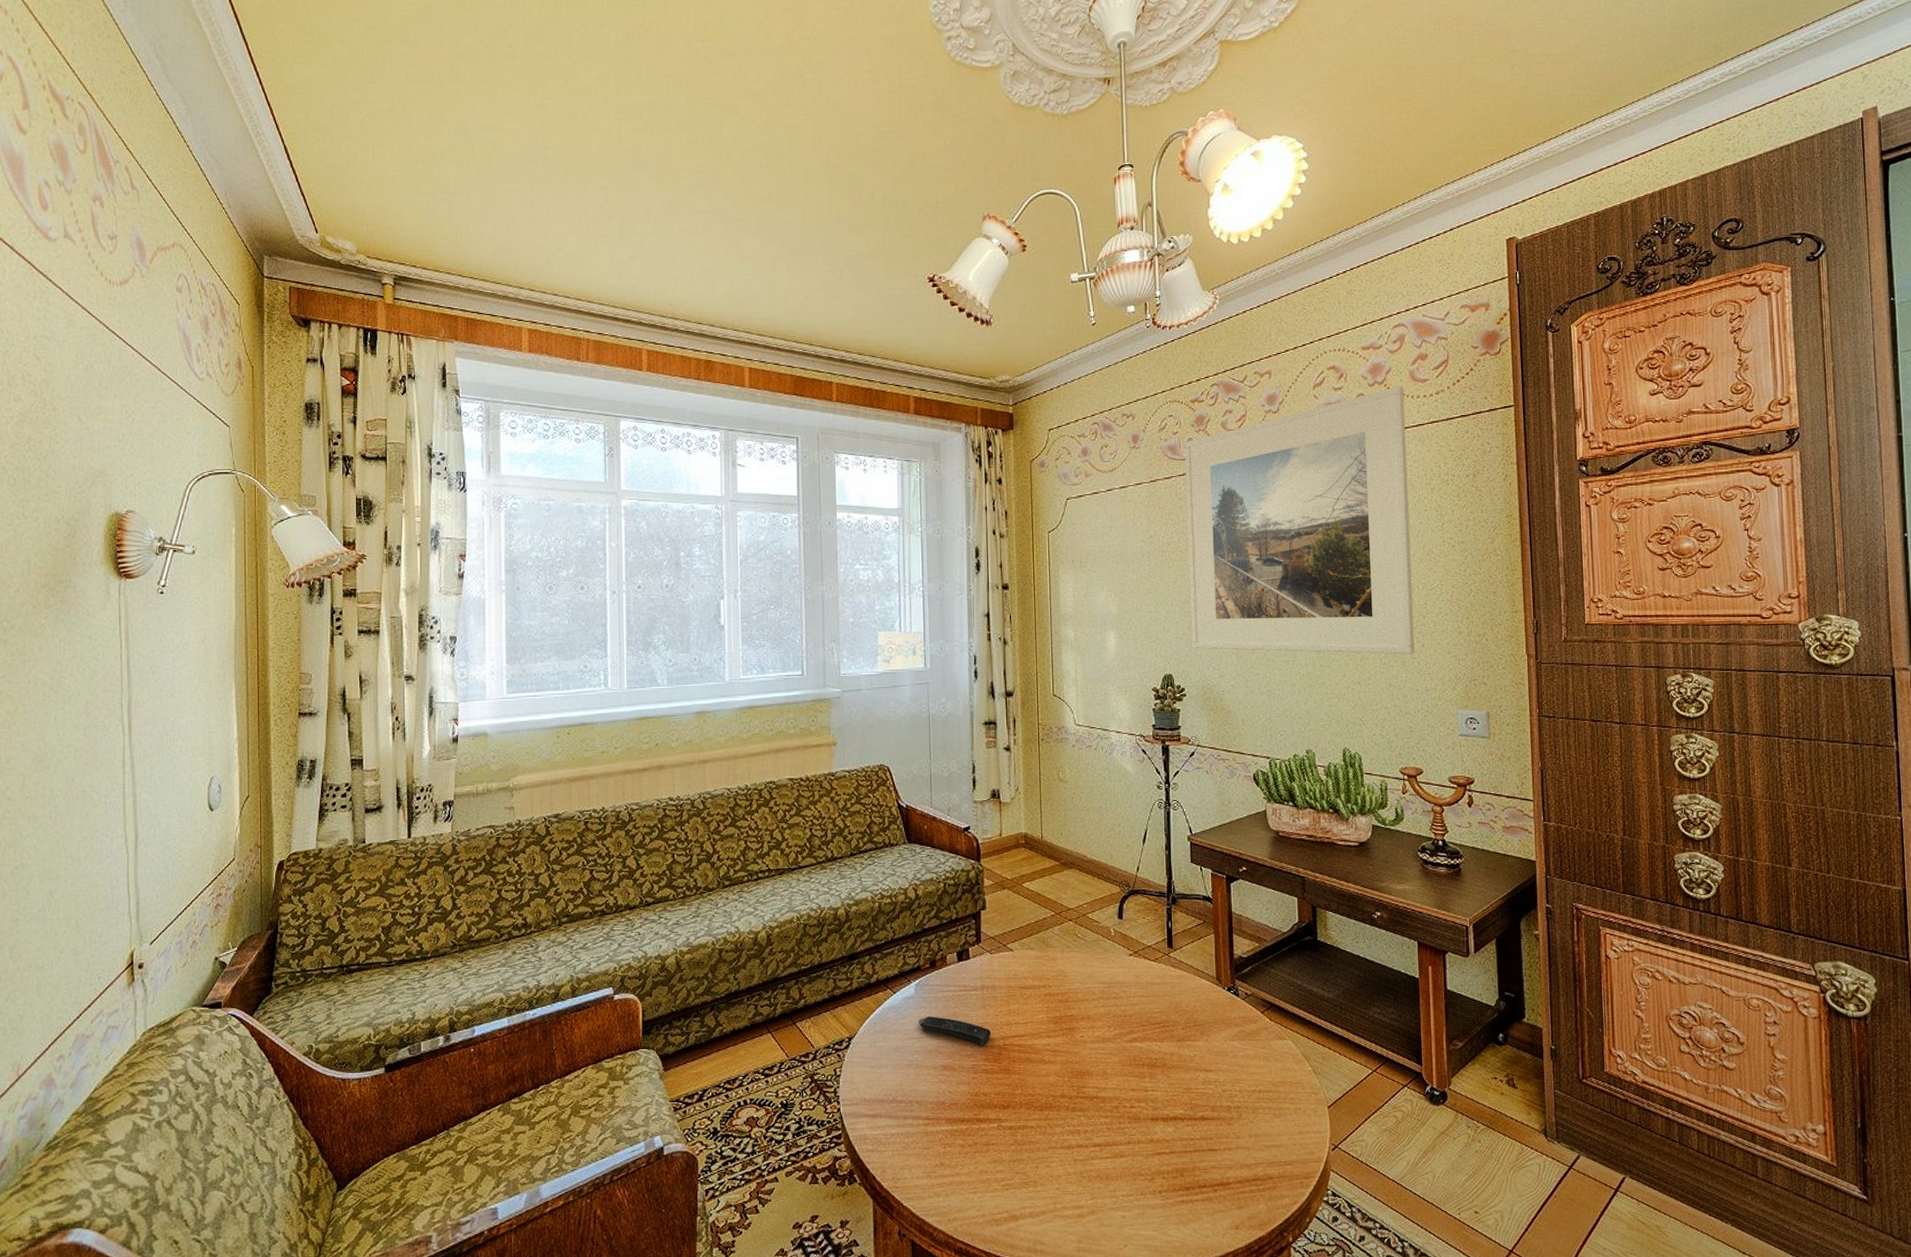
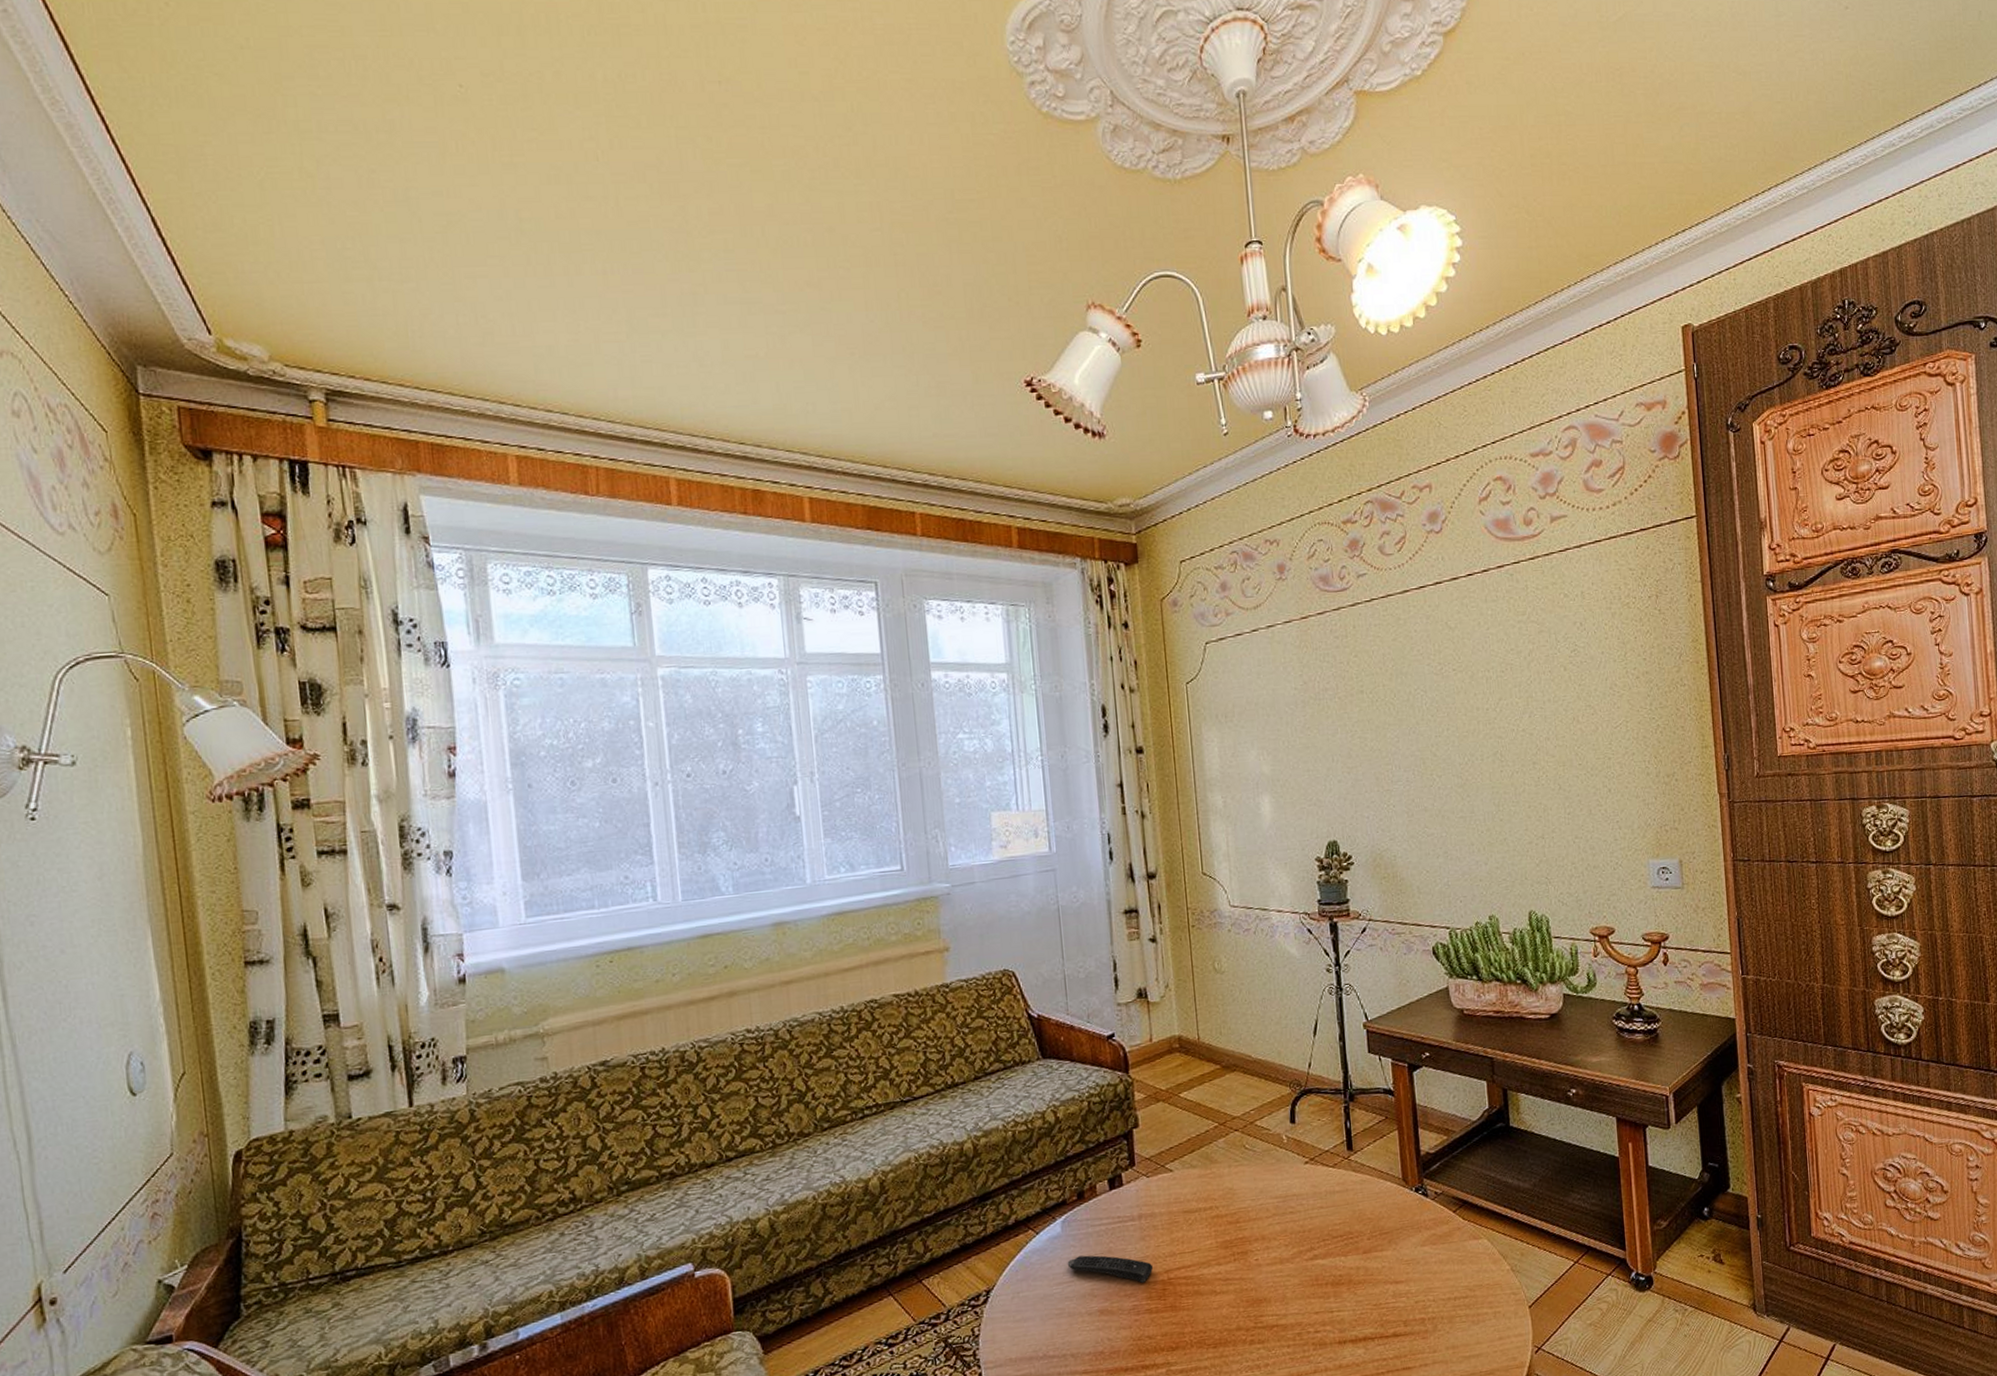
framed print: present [1185,386,1415,655] -> none [1338,498,1601,810]

